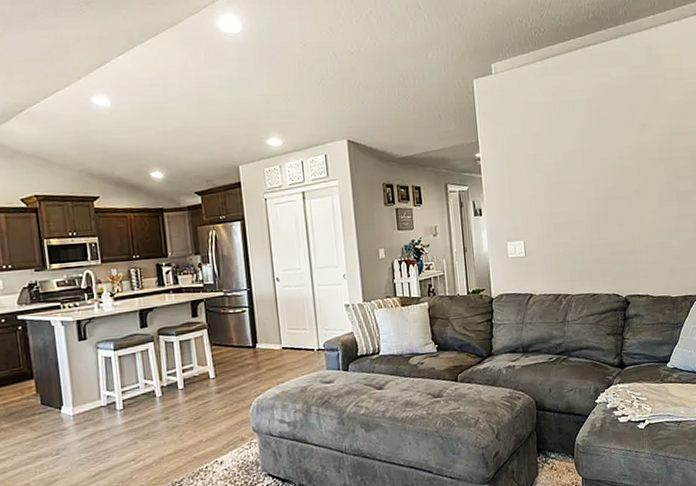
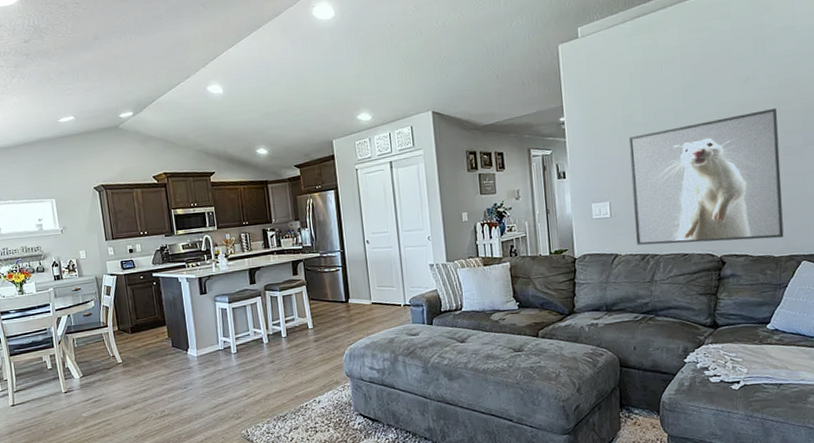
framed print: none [540,154,679,285] -> present [628,107,784,245]

